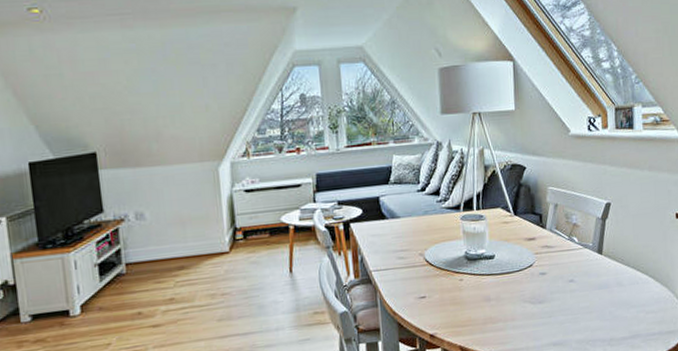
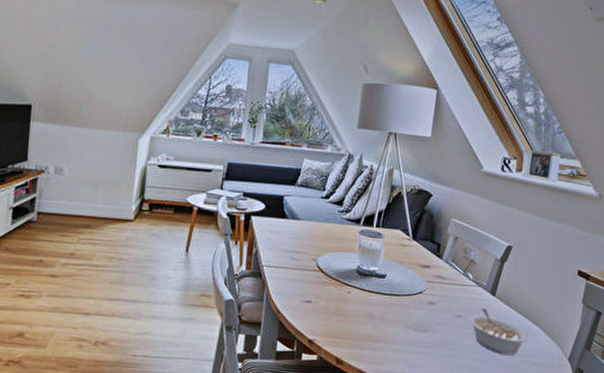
legume: none [581,267,640,310] -> present [469,308,529,356]

